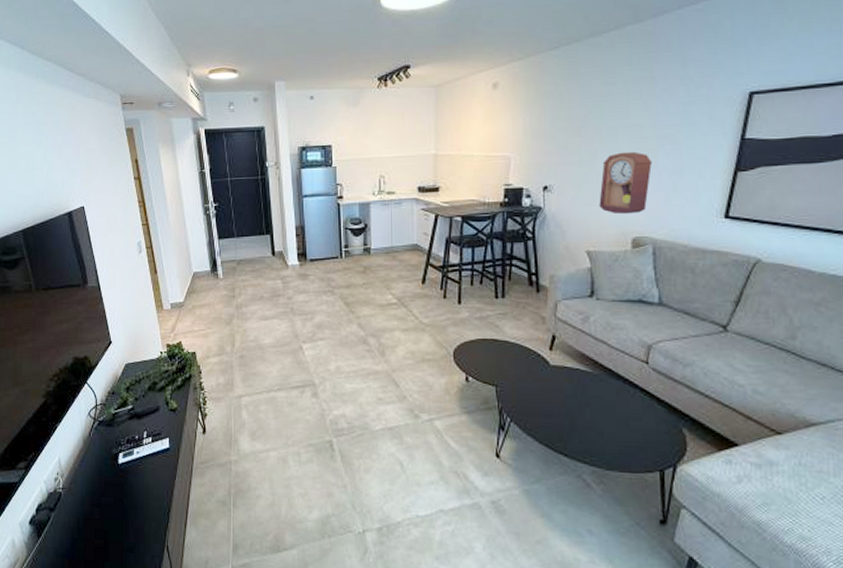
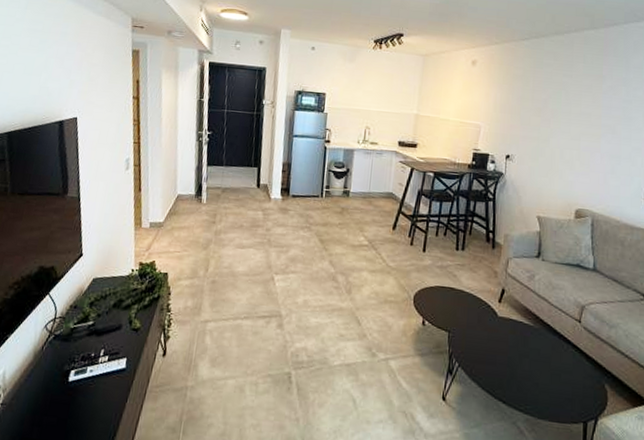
pendulum clock: present [599,151,653,215] -> none [551,134,597,189]

